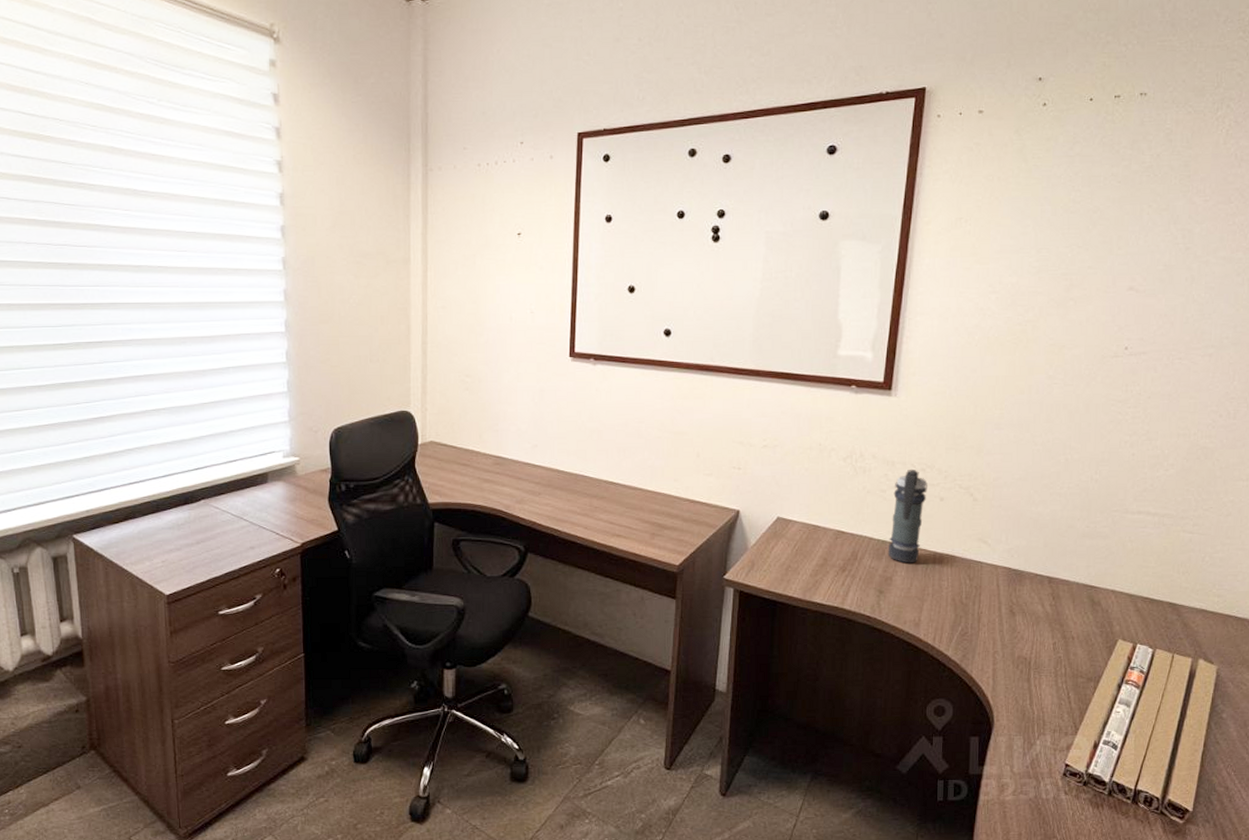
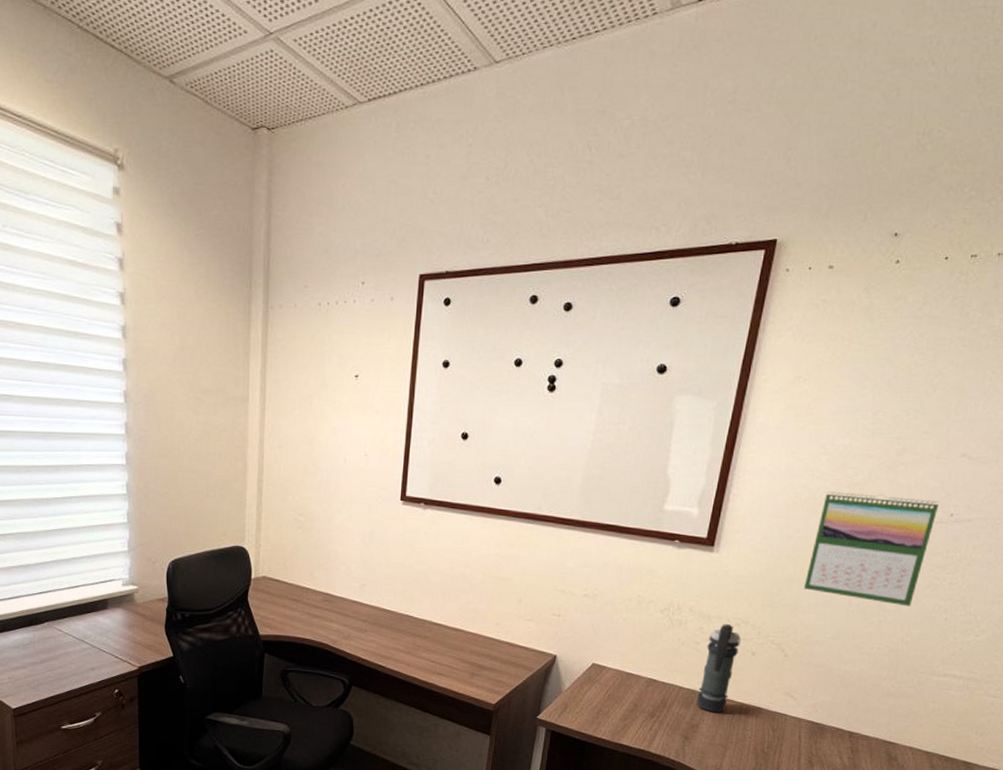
calendar: none [986,329,1113,443] -> present [803,492,940,607]

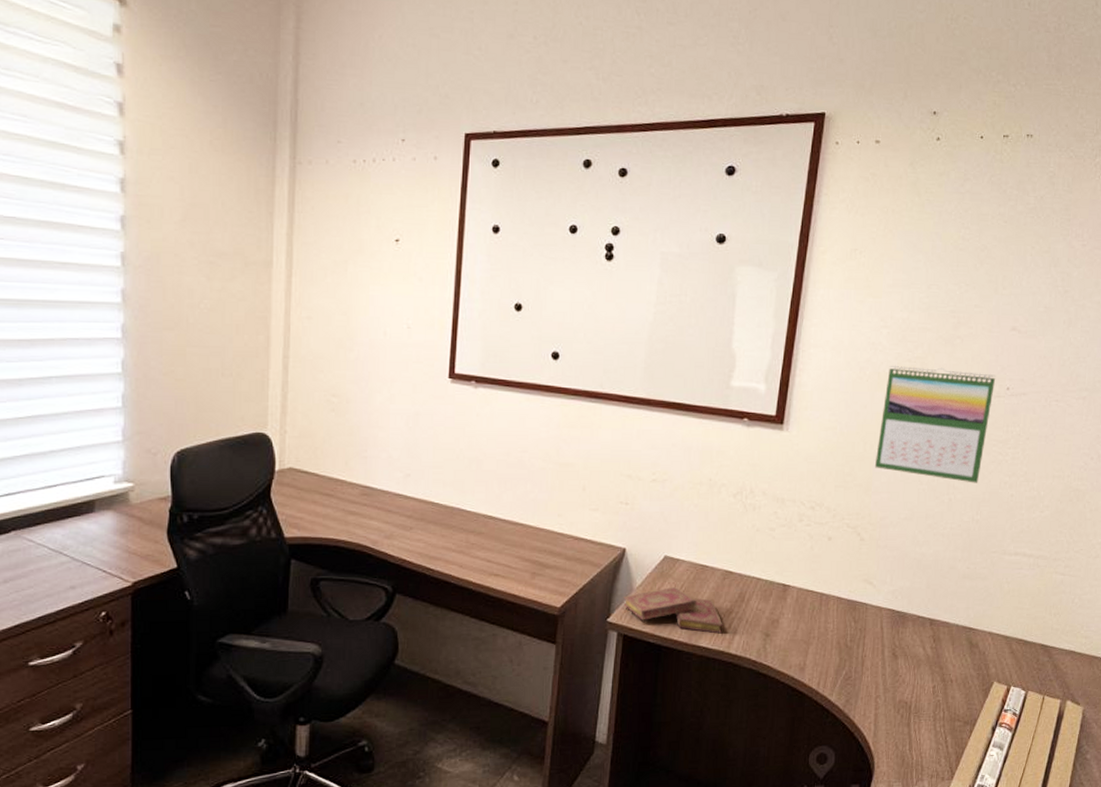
book: none [553,691,645,735] -> present [623,587,723,634]
smoke grenade: present [696,623,741,713] -> none [775,506,816,605]

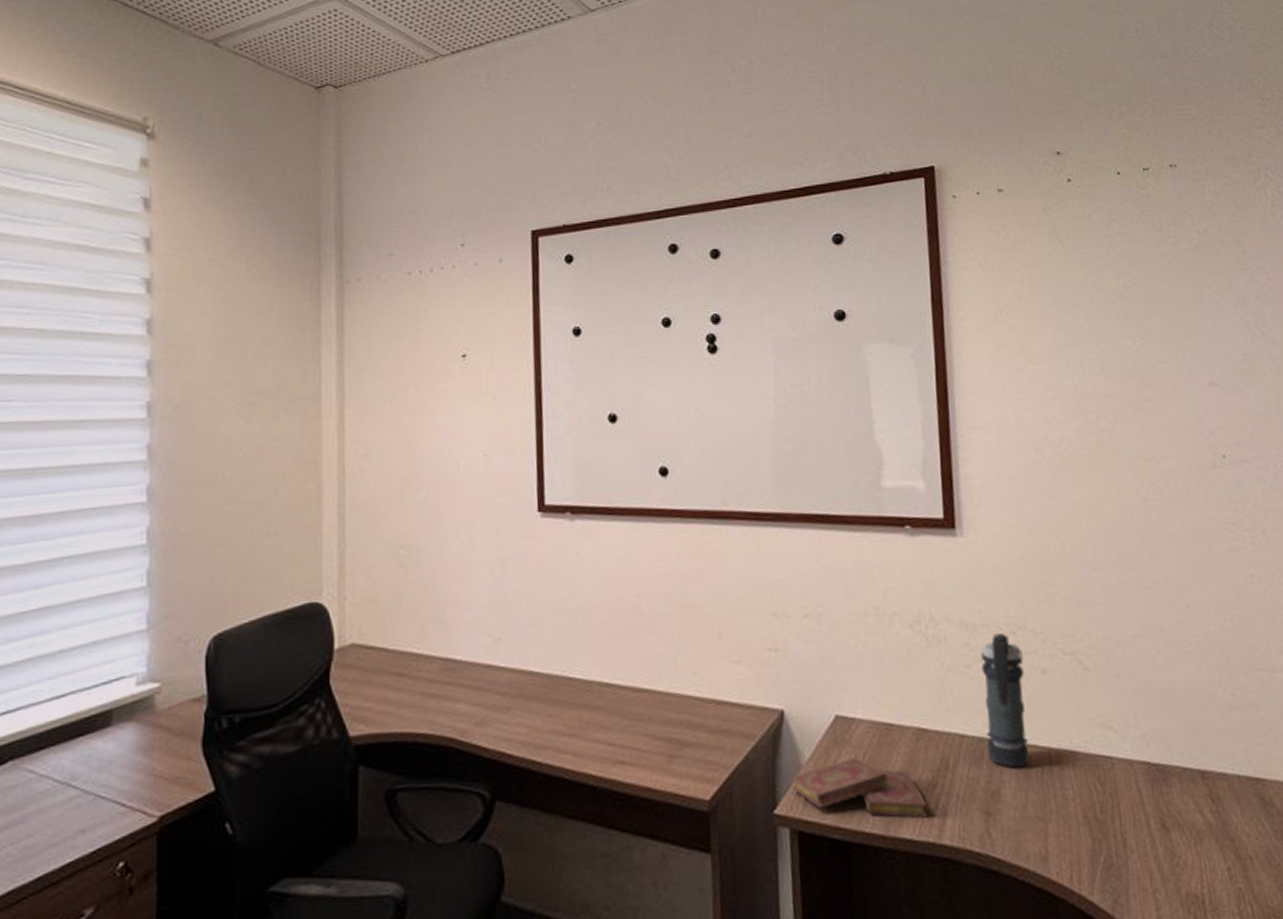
smoke grenade: none [775,506,816,605] -> present [980,632,1030,768]
calendar: present [874,366,996,483] -> none [1071,438,1217,581]

